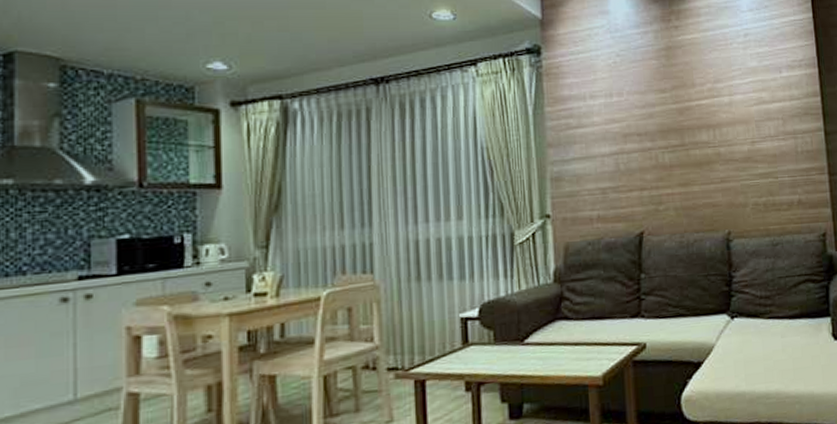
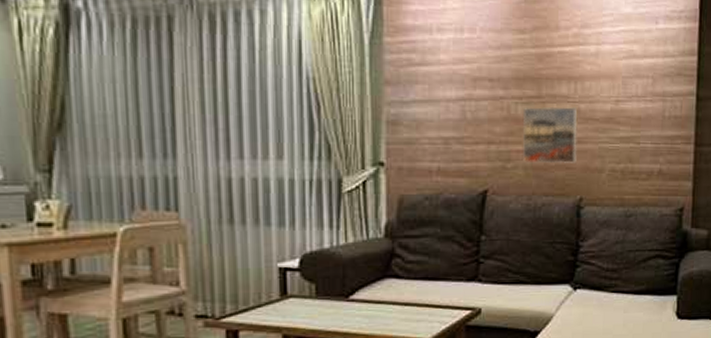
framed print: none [670,151,722,204] -> present [522,106,578,164]

